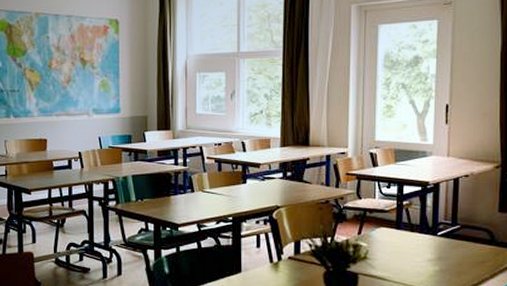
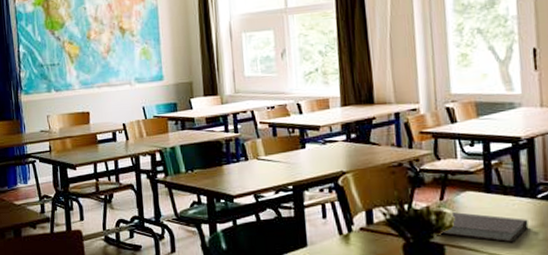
notebook: none [356,244,428,273] -> present [441,211,529,243]

